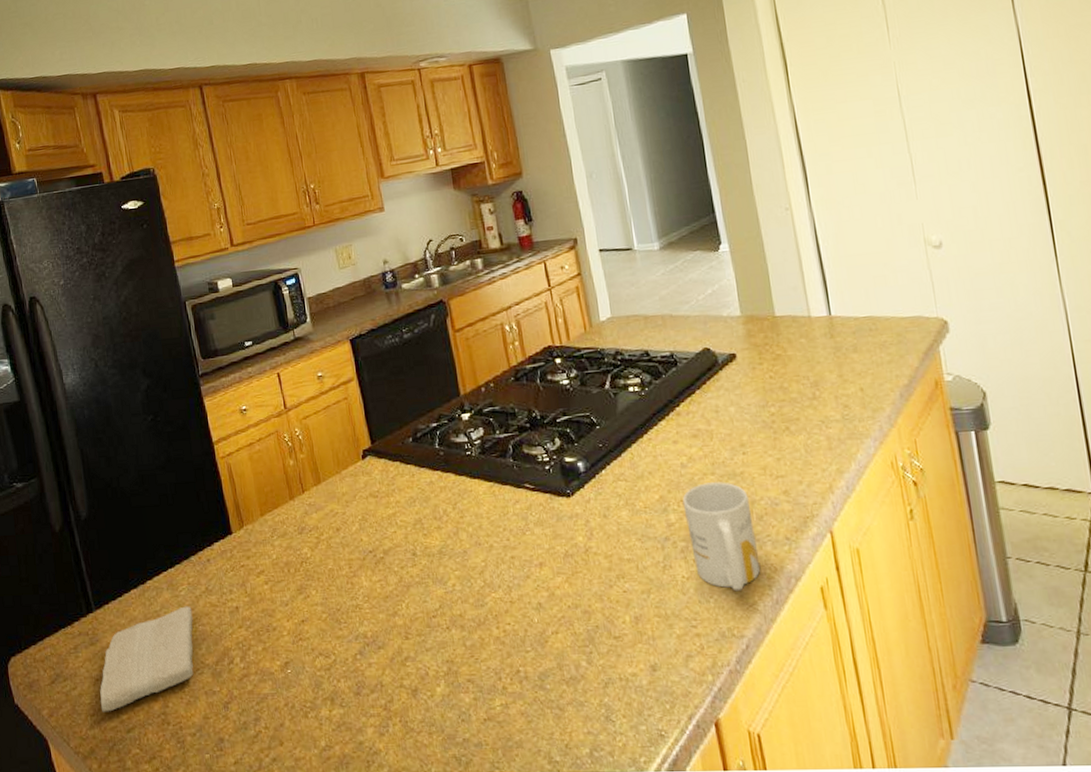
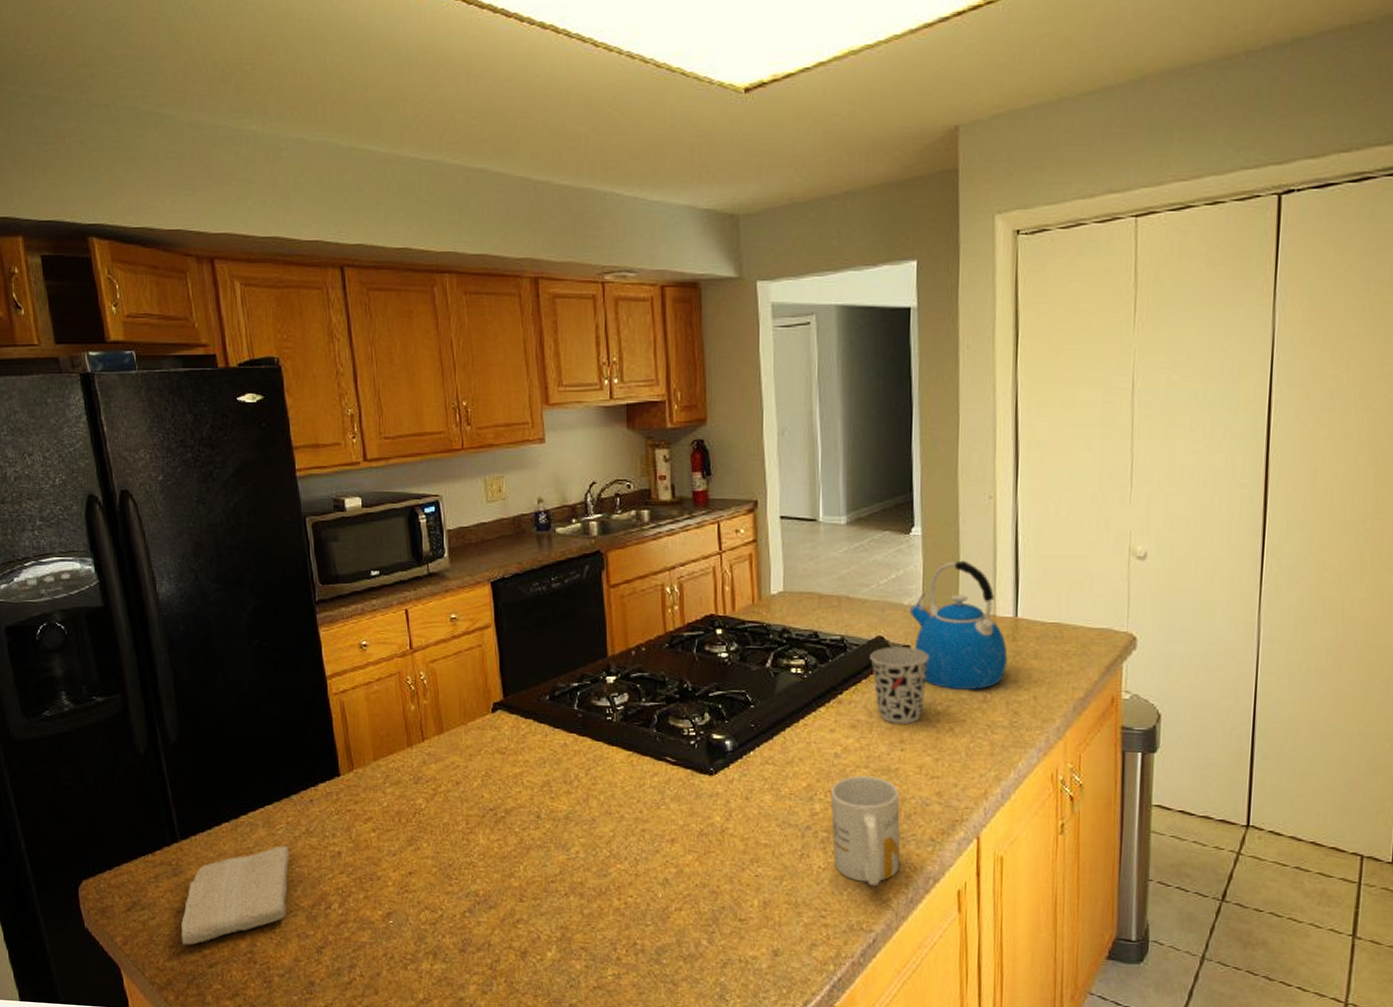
cup: none [700,355,758,429] -> present [870,646,930,724]
kettle: none [729,269,830,390] -> present [909,560,1008,690]

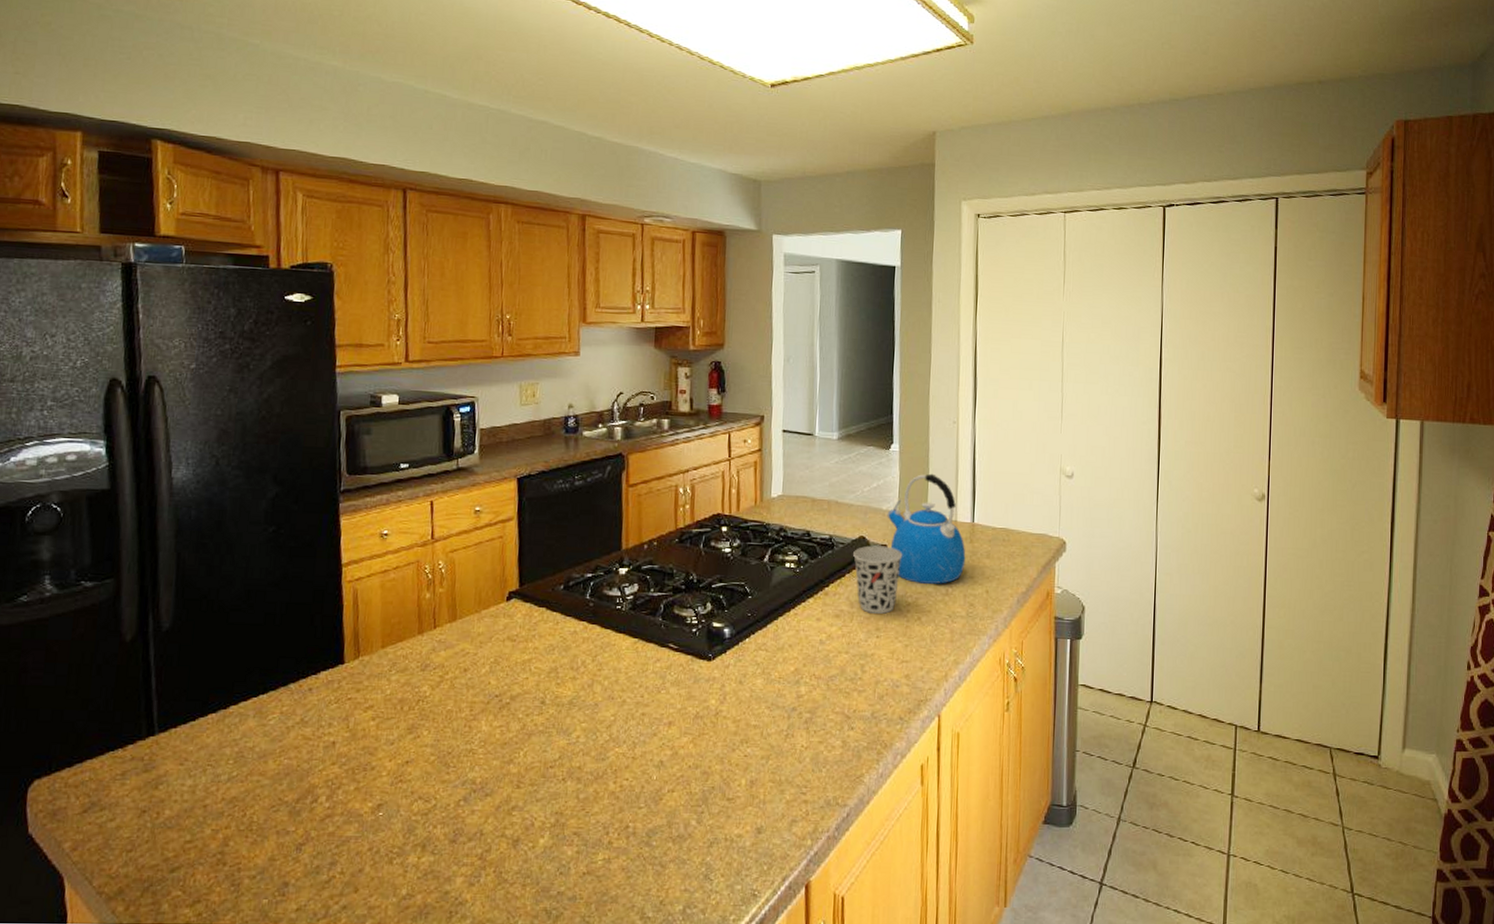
washcloth: present [180,845,290,945] -> none [142,737,279,848]
mug: present [830,775,901,887] -> none [814,660,874,764]

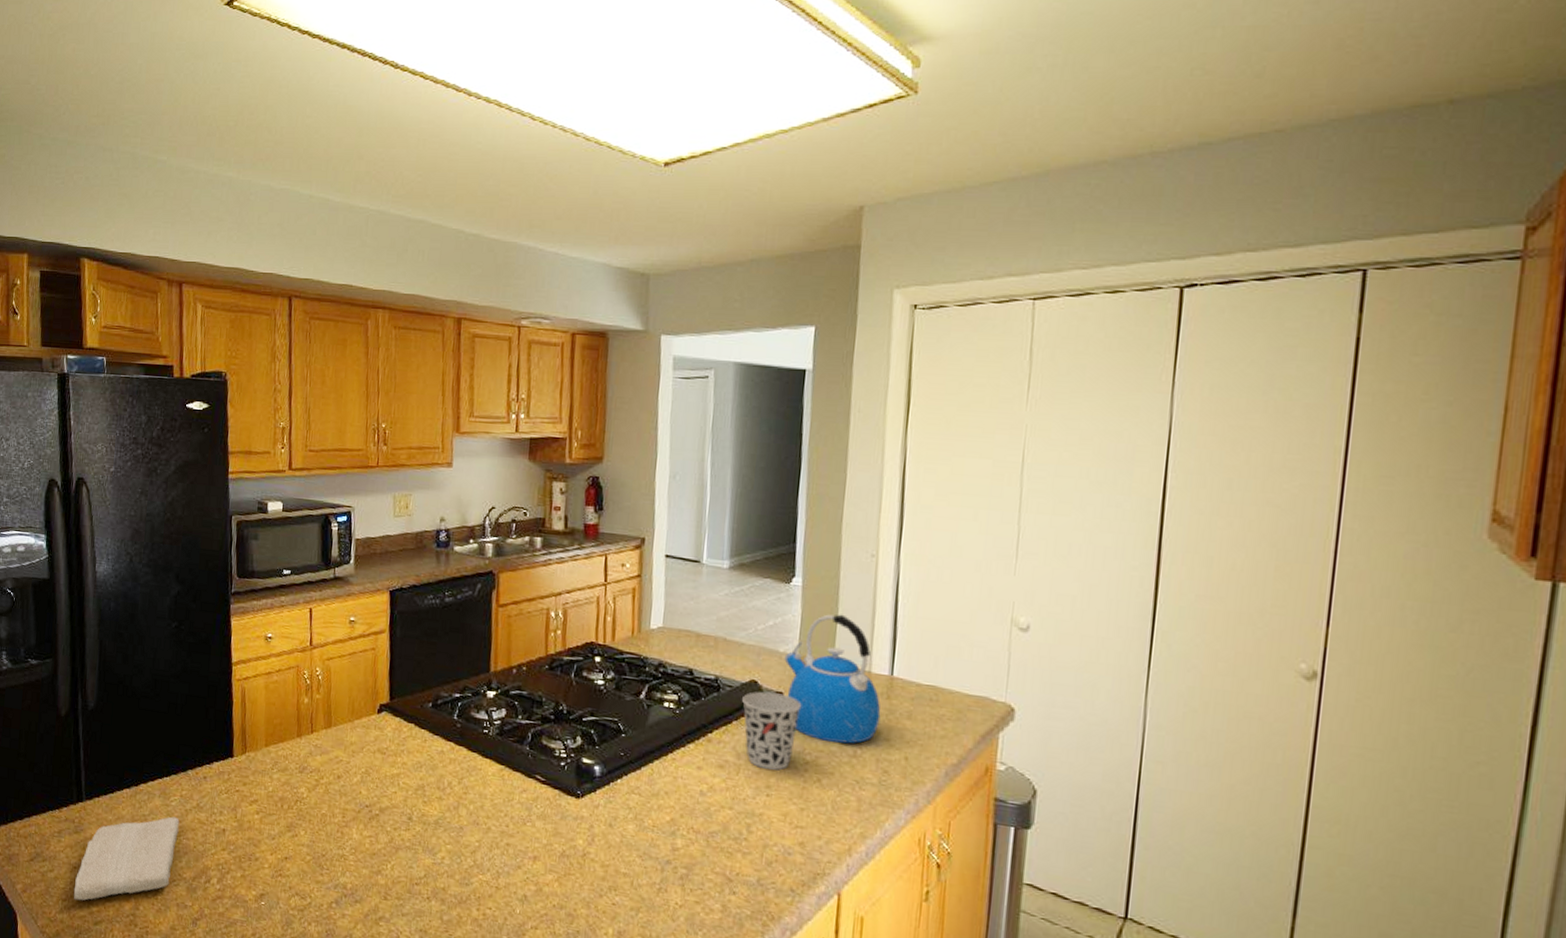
washcloth: none [142,737,279,848] -> present [73,816,180,901]

